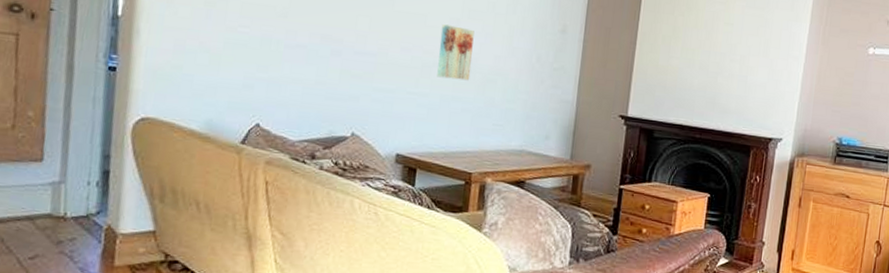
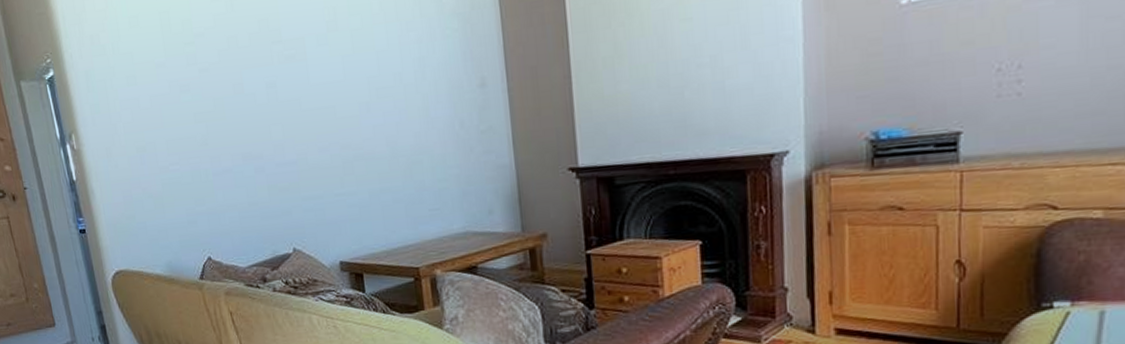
wall art: present [437,24,474,81] -> none [352,109,394,172]

